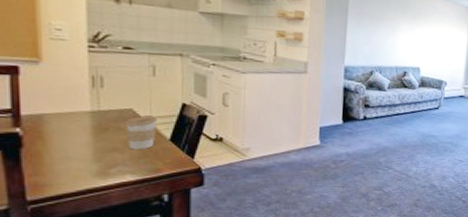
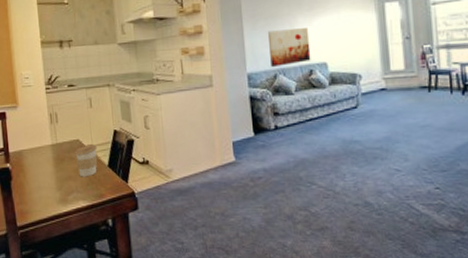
wall art: none [369,30,409,65] -> present [267,28,311,68]

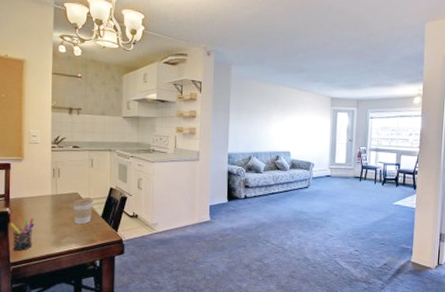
pen holder: none [13,173,38,213] -> present [10,218,35,252]
wall art: present [267,28,311,68] -> none [248,122,280,151]

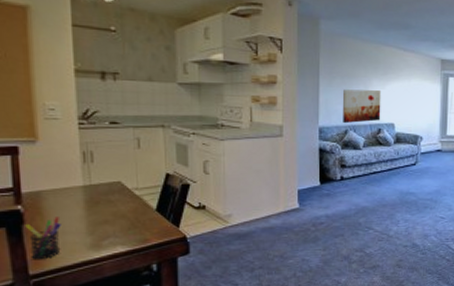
coffee cup: present [72,198,93,225] -> none [114,187,144,222]
wall art: none [248,122,280,151] -> present [342,89,382,124]

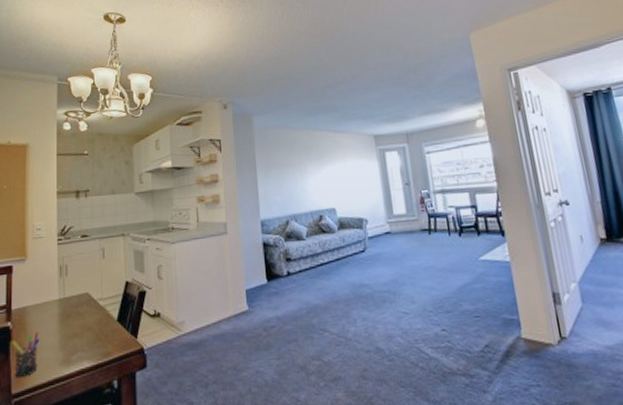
wall art: present [342,89,382,124] -> none [279,176,321,214]

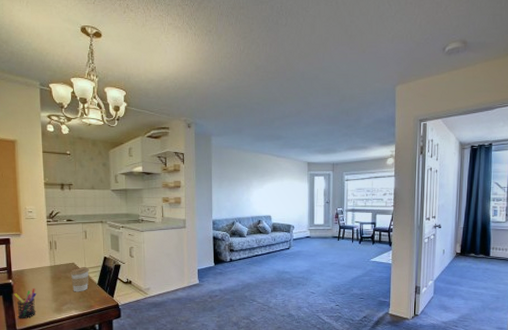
coffee cup: none [82,297,107,334] -> present [70,267,89,292]

